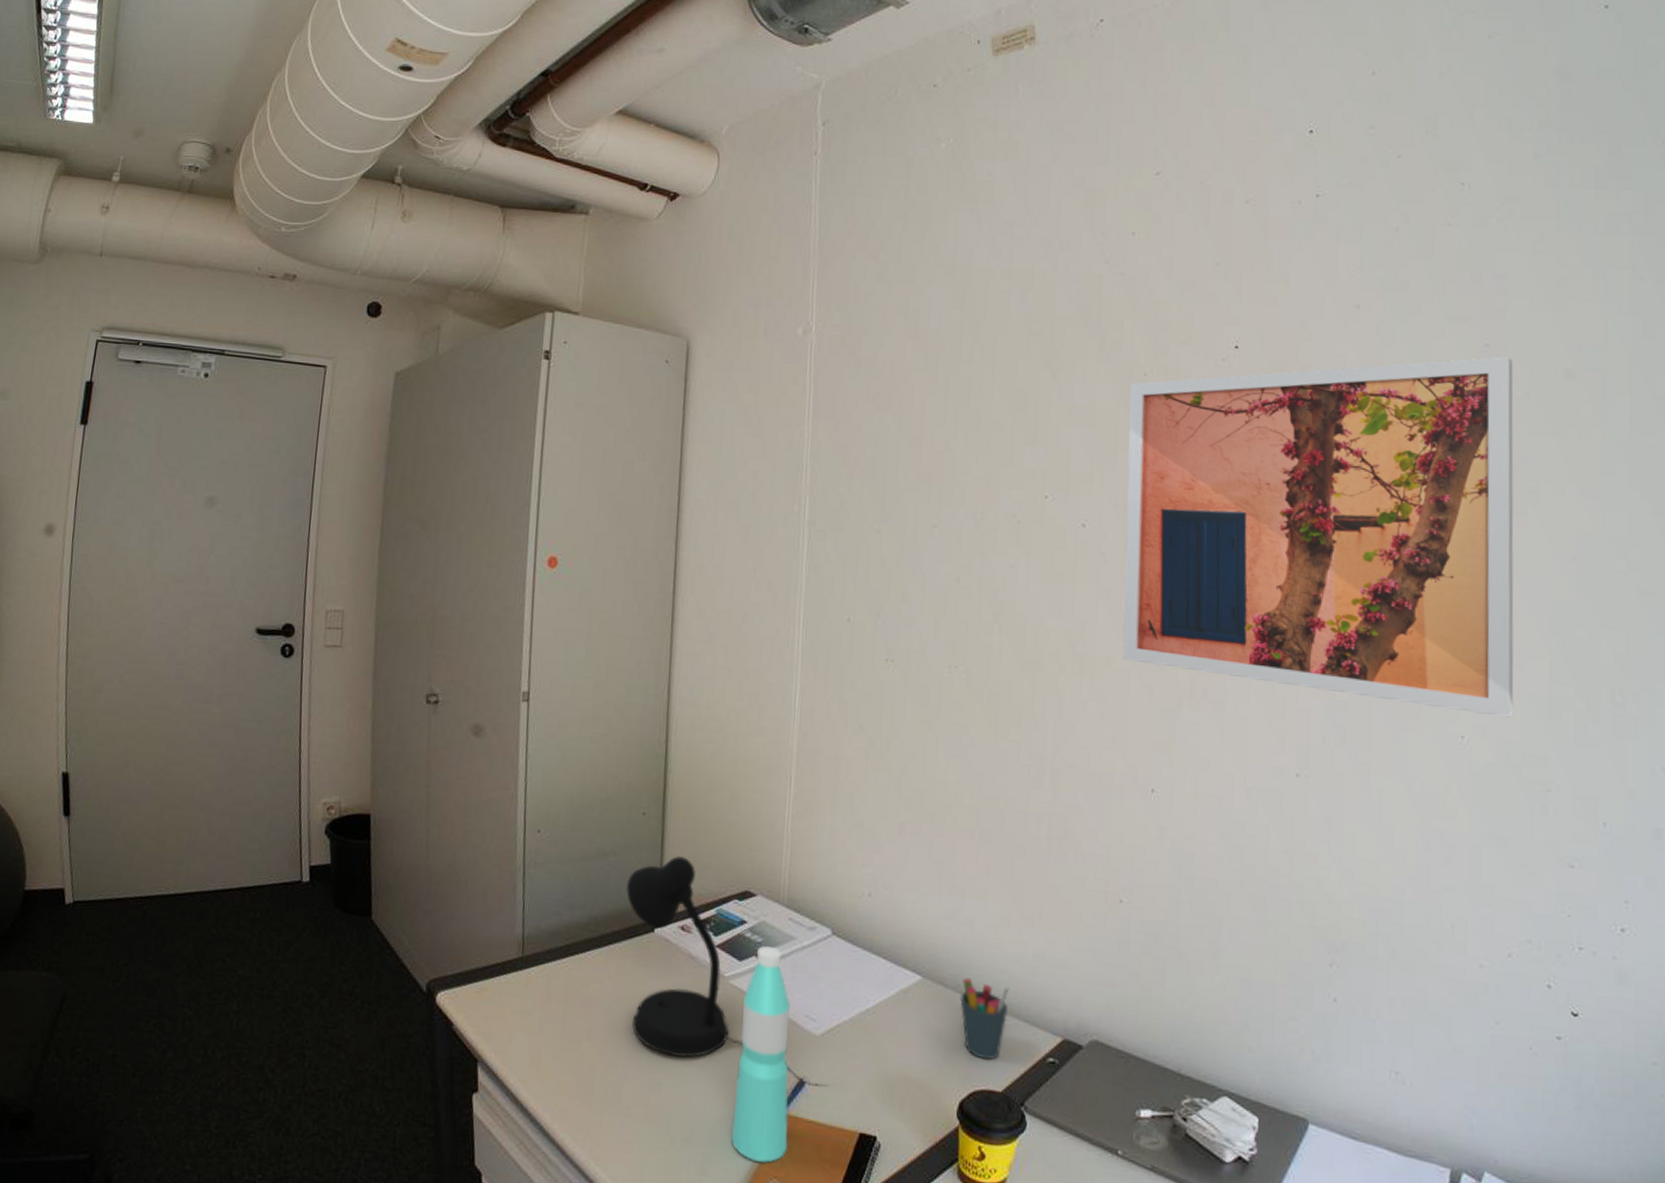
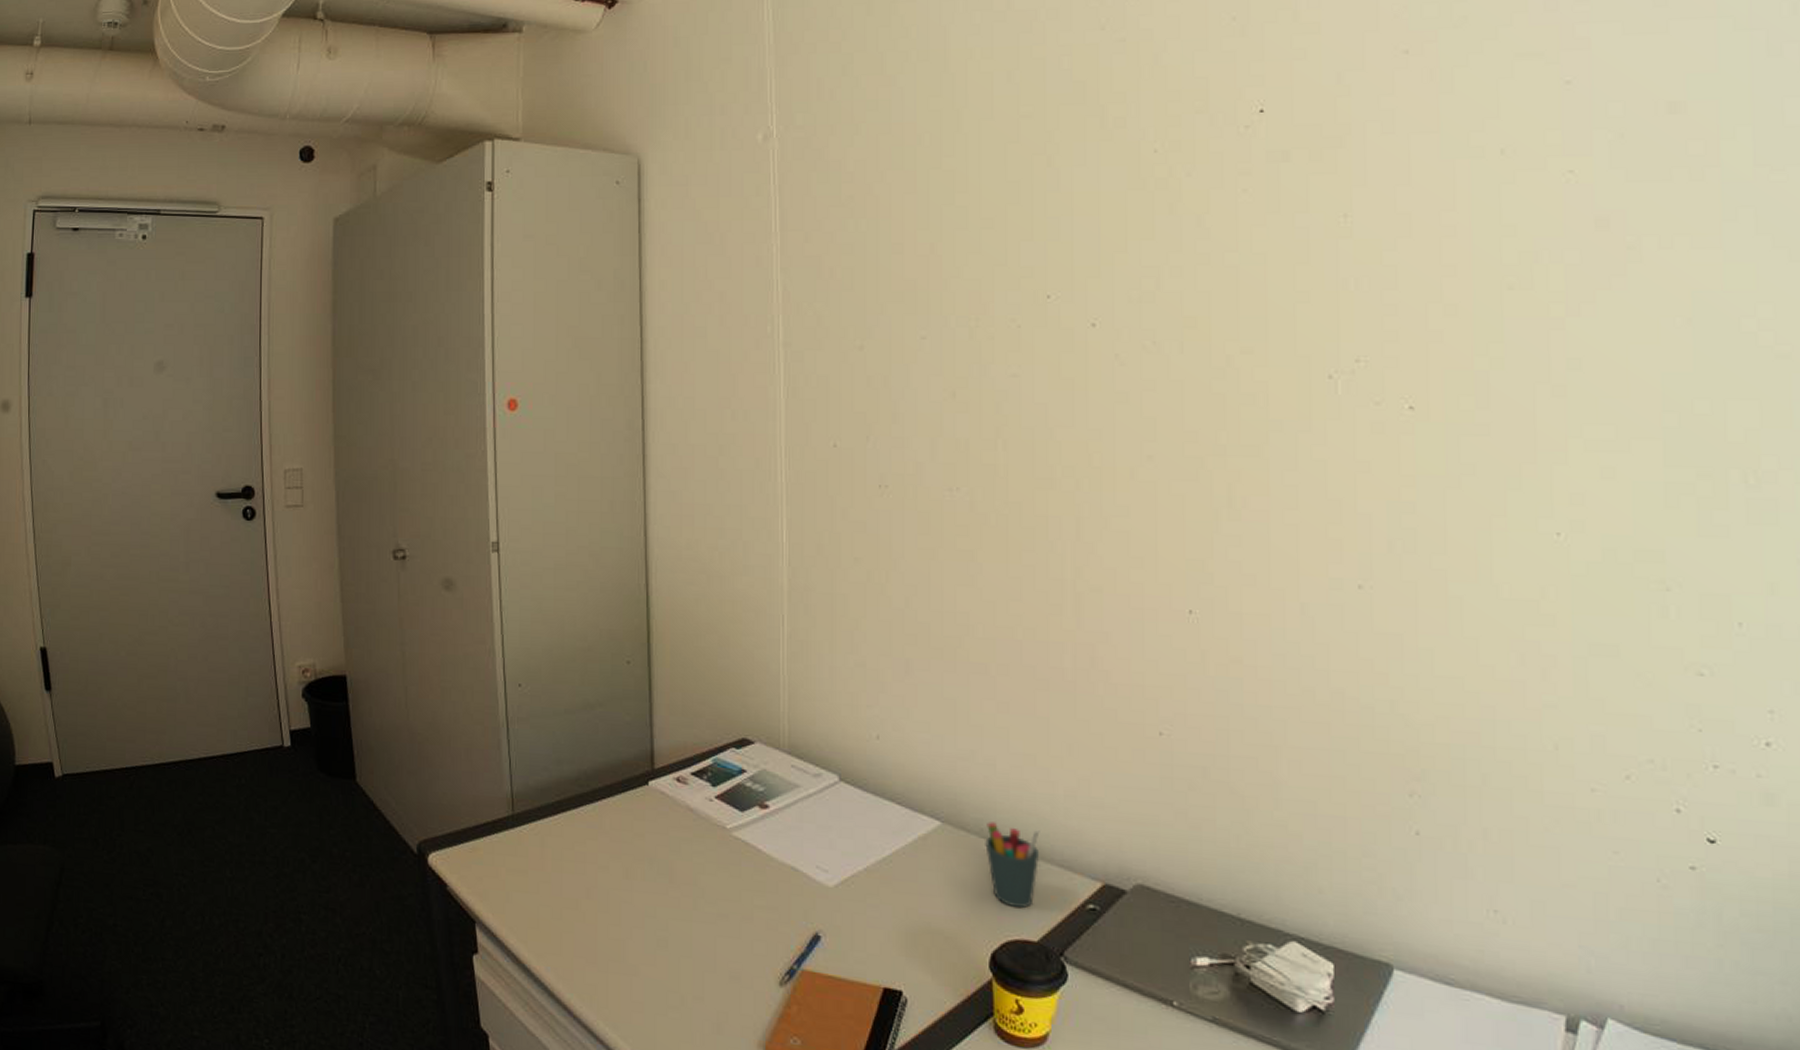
desk lamp: present [626,856,828,1087] -> none [616,705,846,941]
water bottle: present [731,946,790,1164] -> none [746,795,806,1021]
wall art: present [1122,356,1514,718] -> none [1139,93,1620,509]

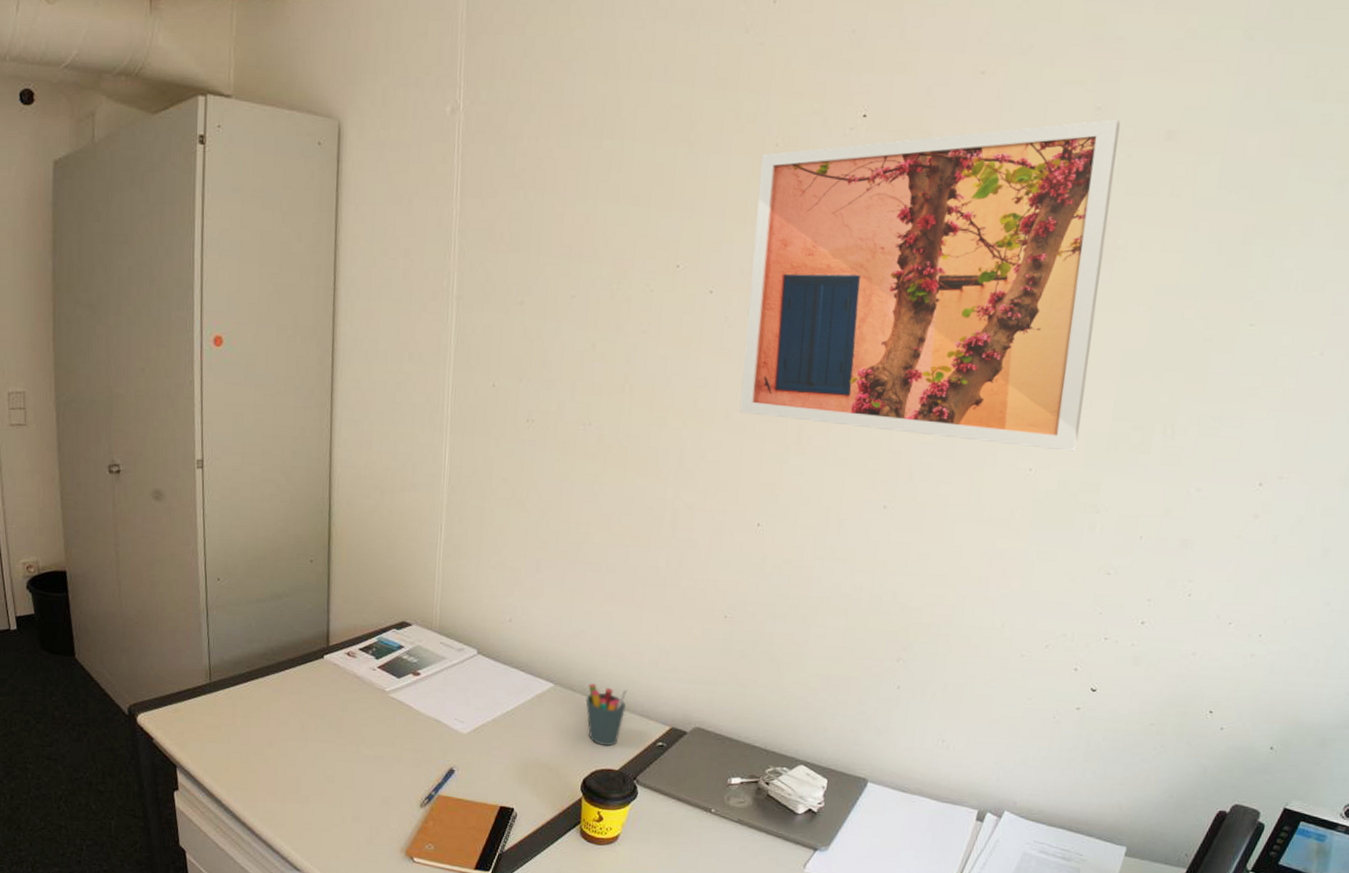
wall art: none [1139,93,1620,509] -> present [739,119,1121,452]

